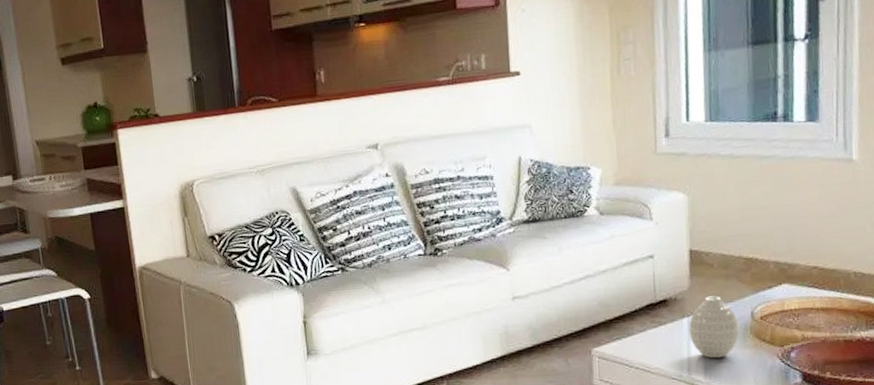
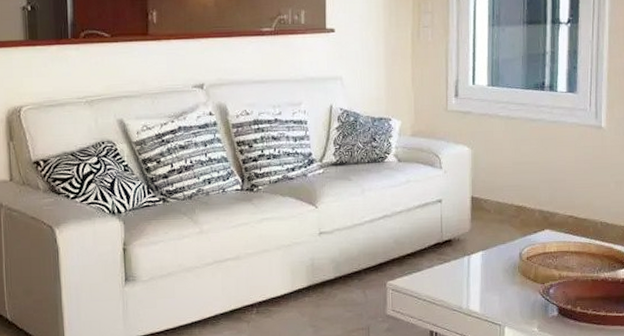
vase: present [688,296,740,359] -> none [469,238,510,293]

